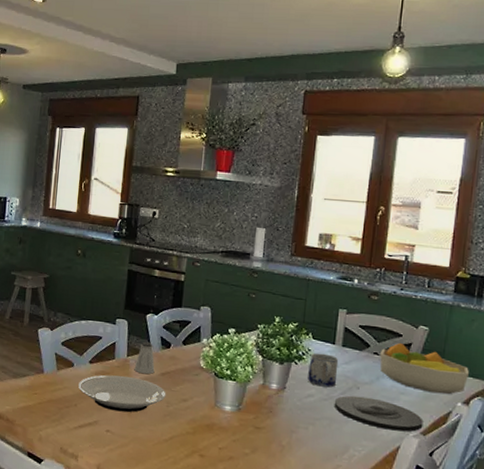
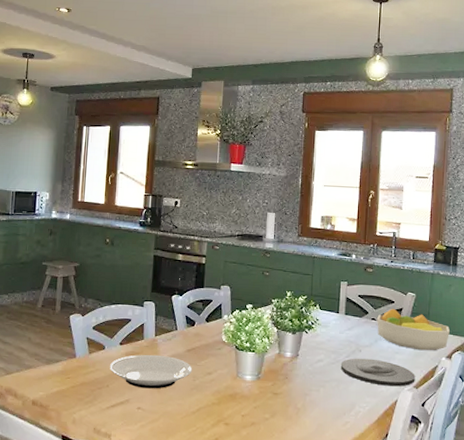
saltshaker: present [134,342,155,374] -> none [162,322,181,352]
mug: present [308,353,339,388] -> none [317,322,343,352]

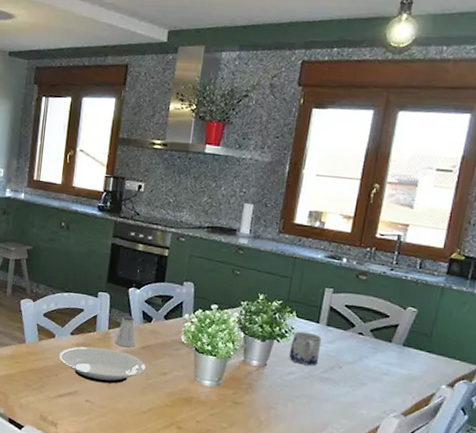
saltshaker: none [162,322,181,352] -> present [115,316,136,347]
mug: none [317,322,343,352] -> present [289,331,322,366]
plate: present [340,358,415,387] -> none [314,374,405,412]
fruit bowl: present [377,308,450,351] -> none [364,323,456,376]

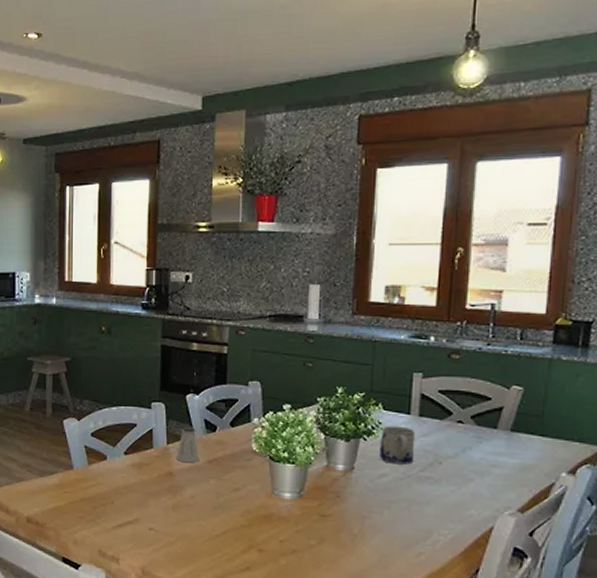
plate: present [59,346,146,384] -> none [114,466,215,507]

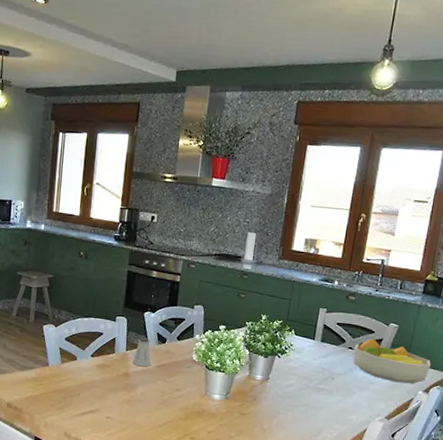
mug: present [380,425,416,465] -> none [289,347,317,378]
fruit bowl: none [465,407,574,464] -> present [353,338,431,384]

